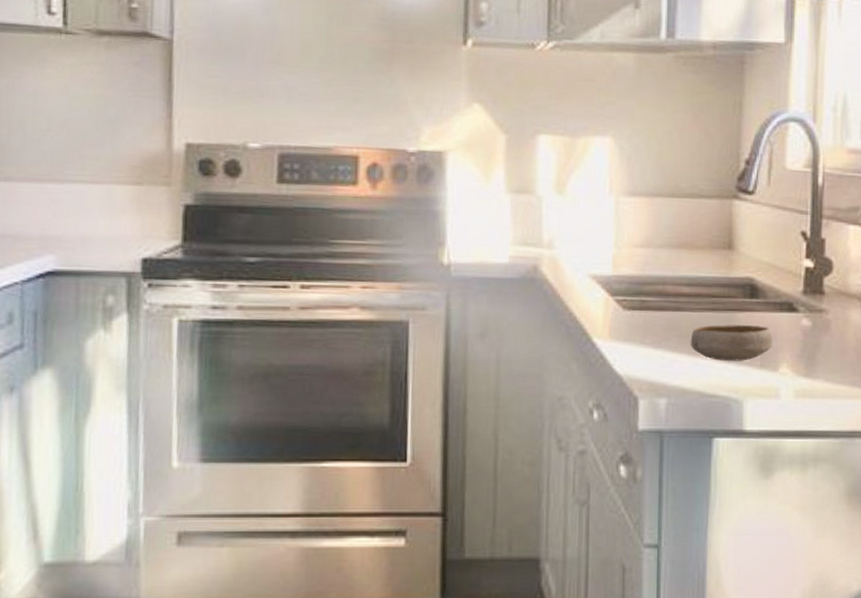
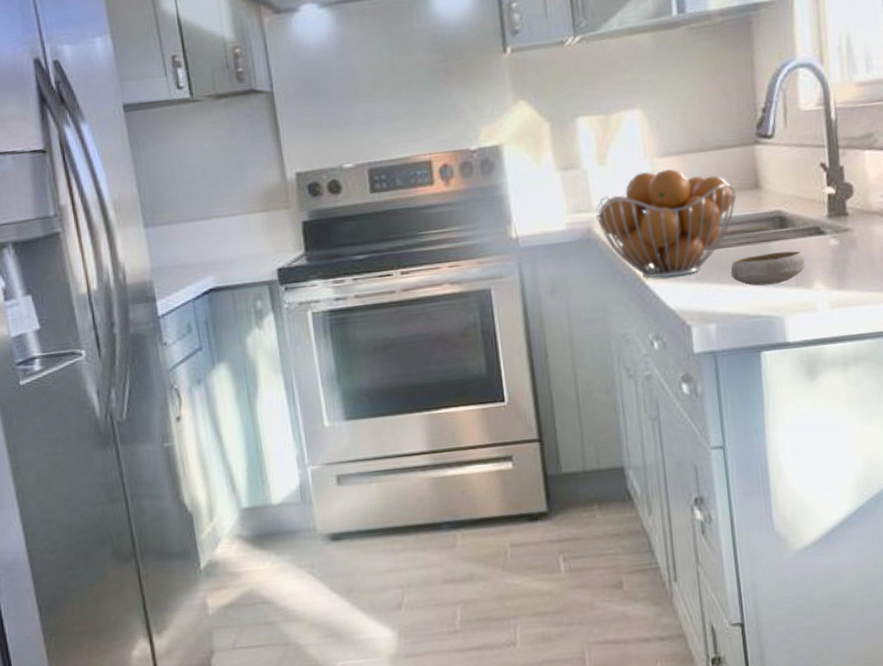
fruit basket: none [544,209,708,337] -> present [595,169,737,278]

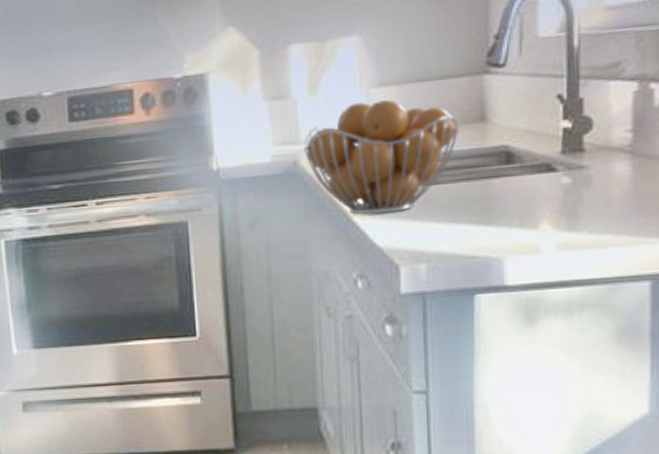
bowl: present [730,250,805,286] -> none [447,188,531,225]

